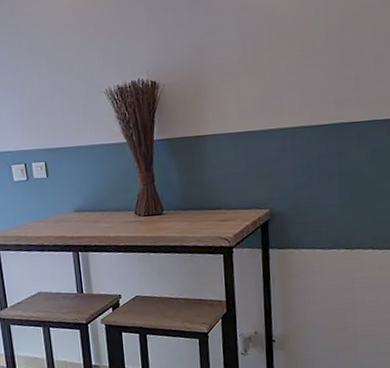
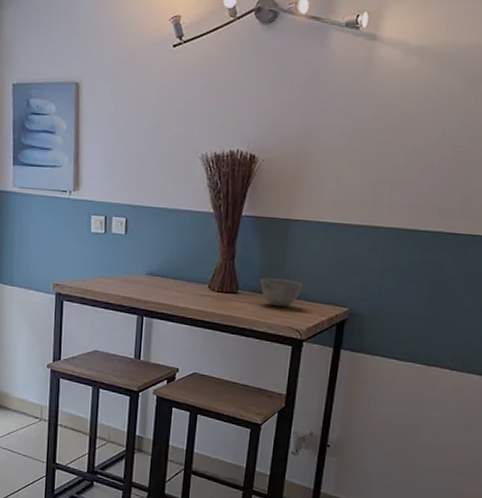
bowl: none [182,192,223,220] -> present [260,278,303,307]

